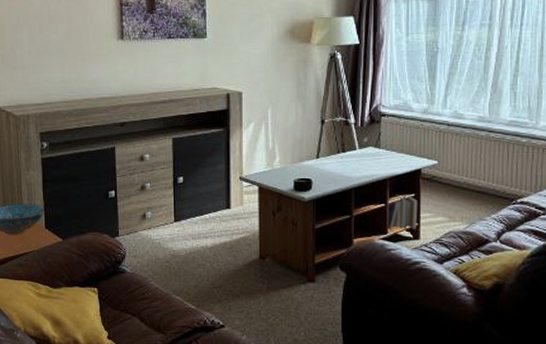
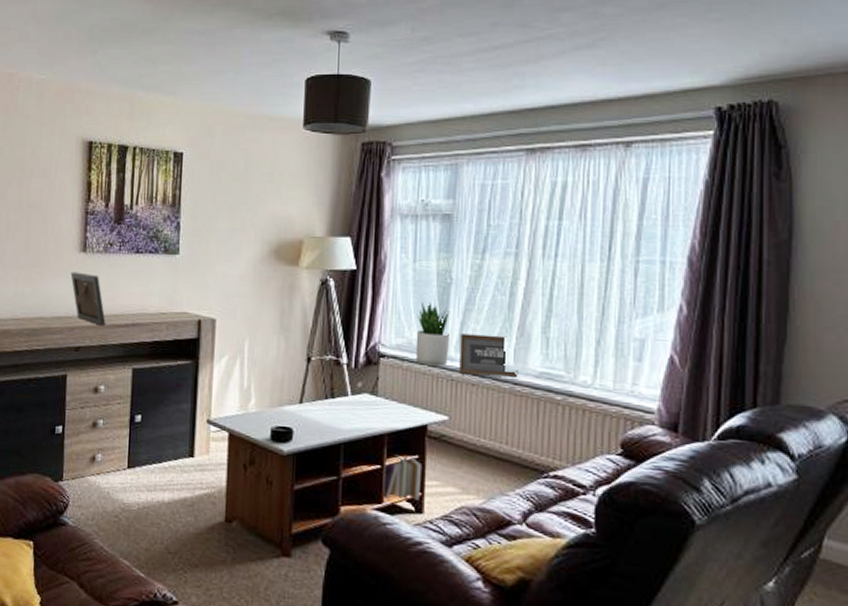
picture frame: none [111,57,146,104] -> present [70,271,106,326]
planter: none [410,68,437,121] -> present [415,301,450,366]
picture frame: none [446,93,492,127] -> present [459,333,518,379]

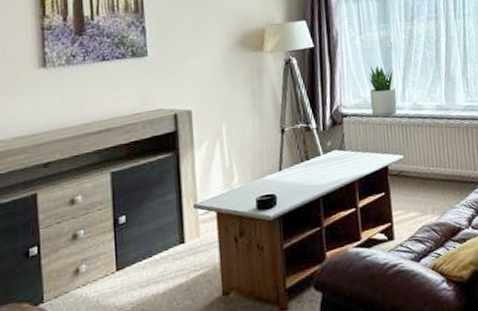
picture frame: present [70,271,106,326] -> none [30,88,76,138]
books: present [380,453,423,500] -> none [358,194,390,236]
picture frame: present [459,333,518,379] -> none [403,82,450,119]

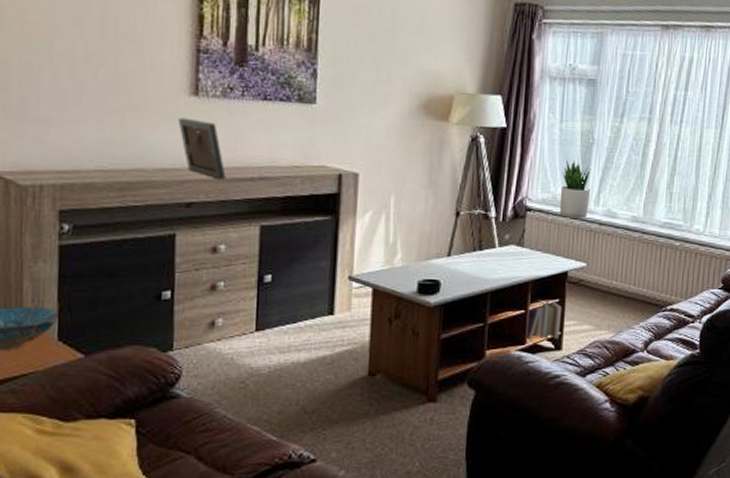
picture frame: none [30,88,76,138] -> present [178,117,226,180]
books: none [358,194,390,236] -> present [524,298,563,340]

